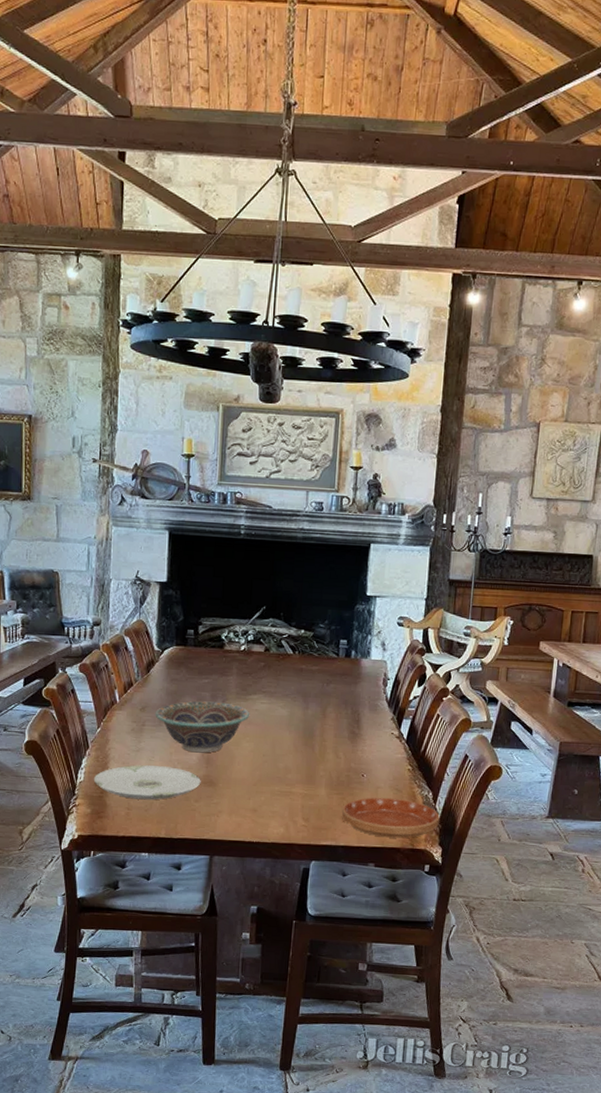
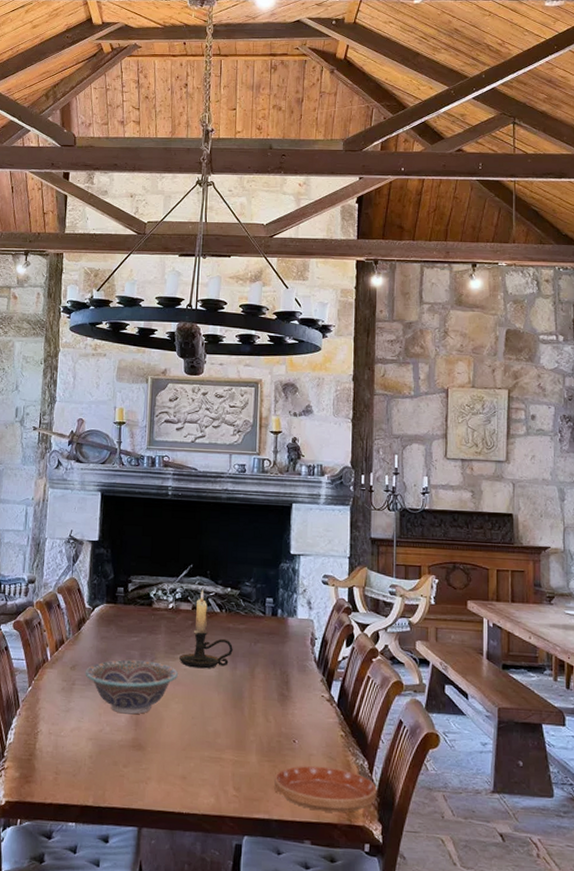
plate: present [93,765,201,800] -> none [23,726,130,765]
candle holder: none [251,631,305,709] -> present [179,589,233,669]

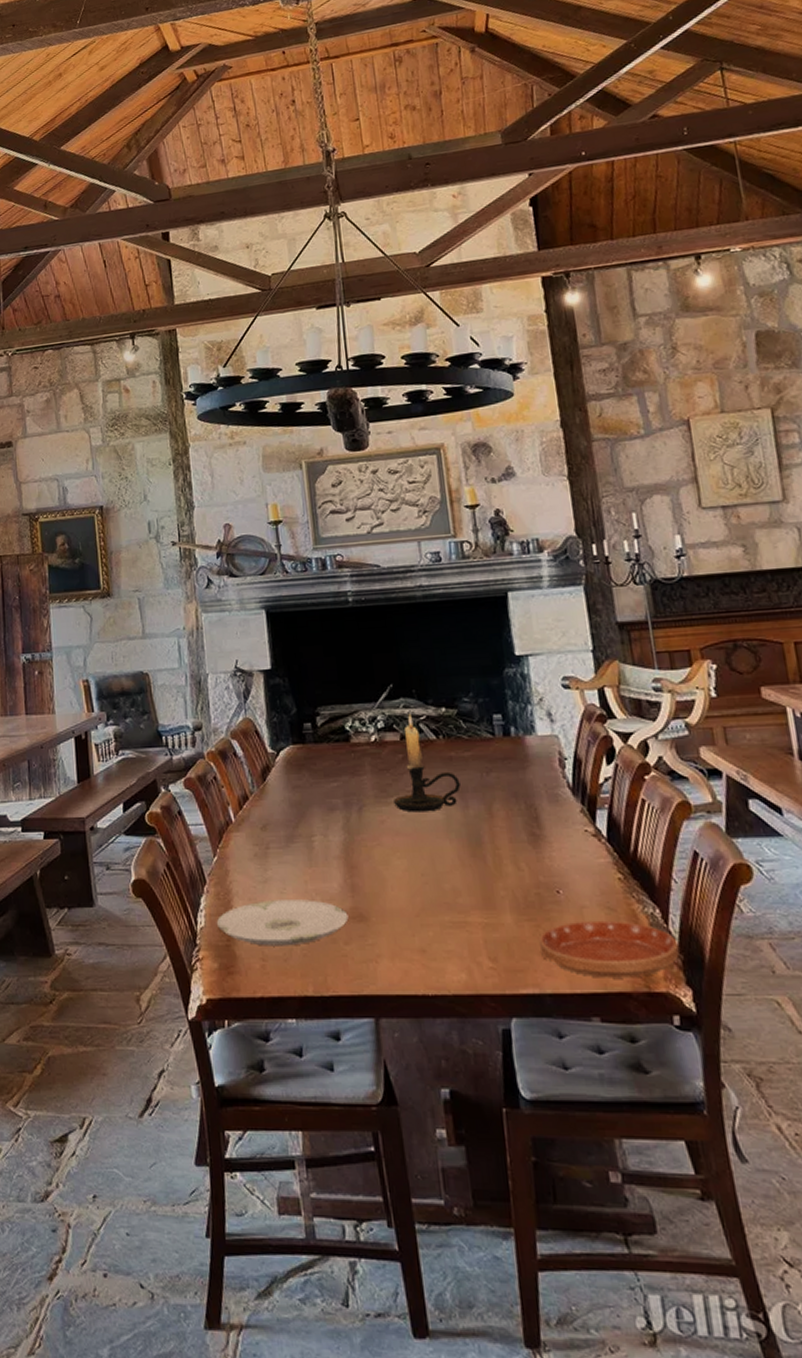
plate: none [23,726,130,765] -> present [216,899,349,946]
decorative bowl: present [85,660,179,715] -> none [279,809,396,878]

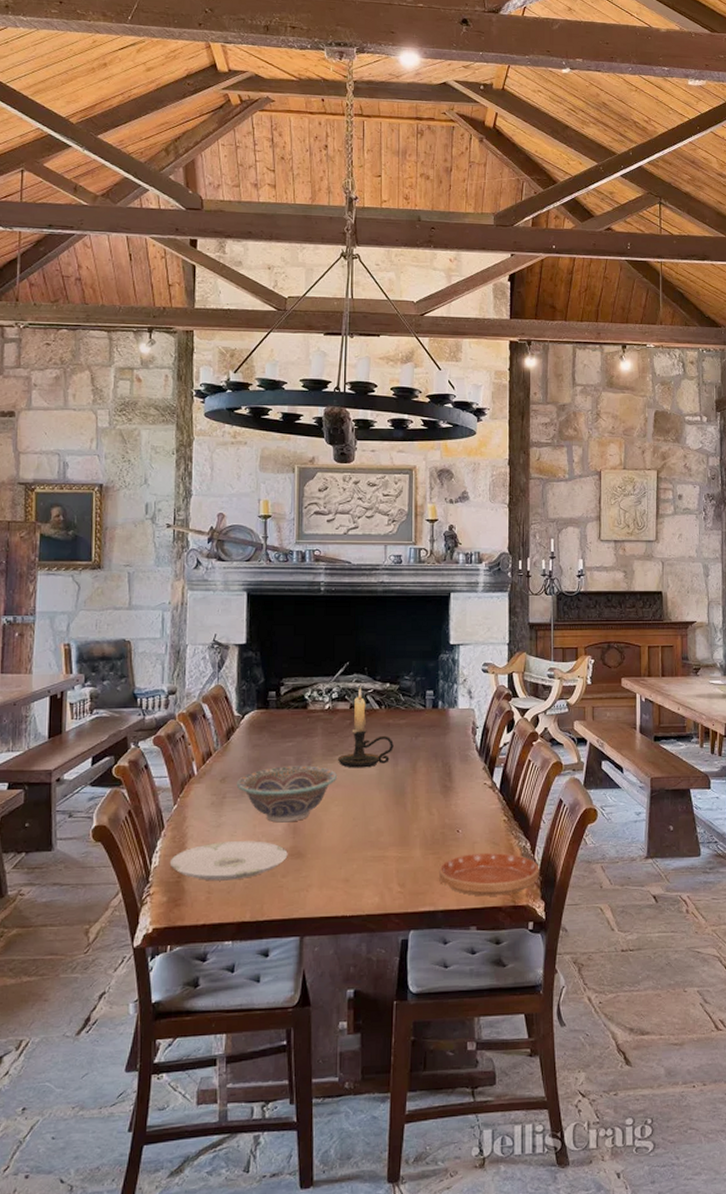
decorative bowl: none [279,809,396,878] -> present [236,765,338,823]

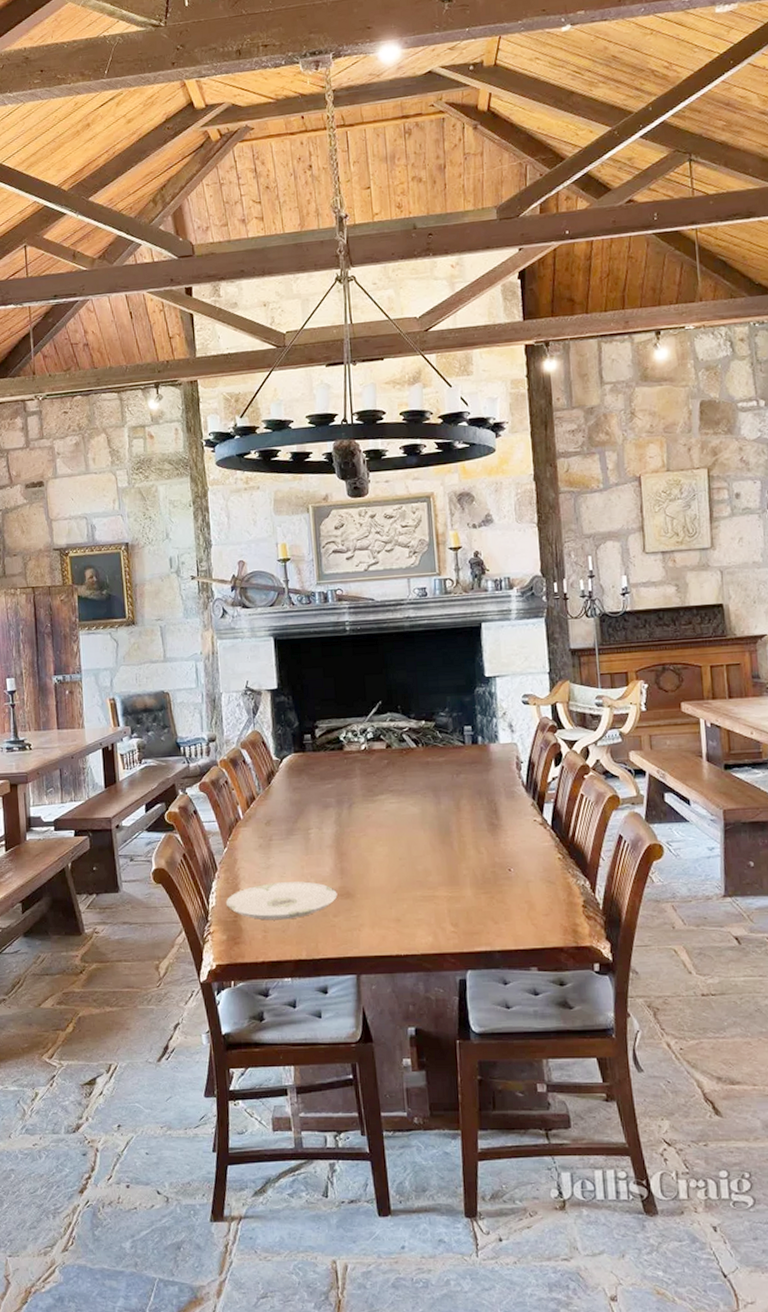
decorative bowl: present [236,765,338,823] -> none [281,806,380,864]
candle holder: present [338,687,394,768] -> none [379,726,435,808]
saucer: present [438,852,539,897] -> none [492,891,602,937]

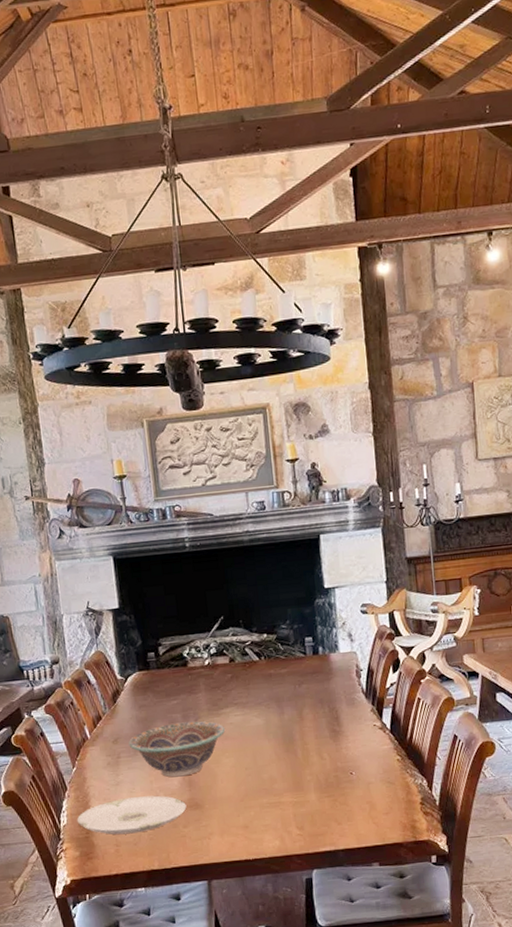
decorative bowl: none [281,806,380,864] -> present [128,721,226,778]

